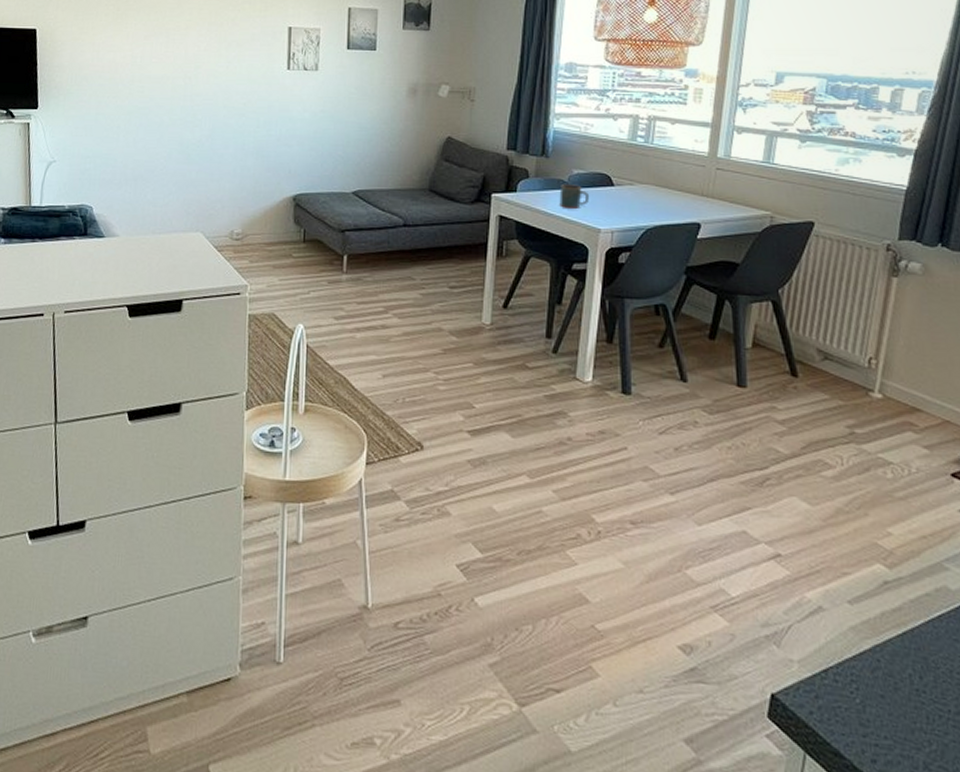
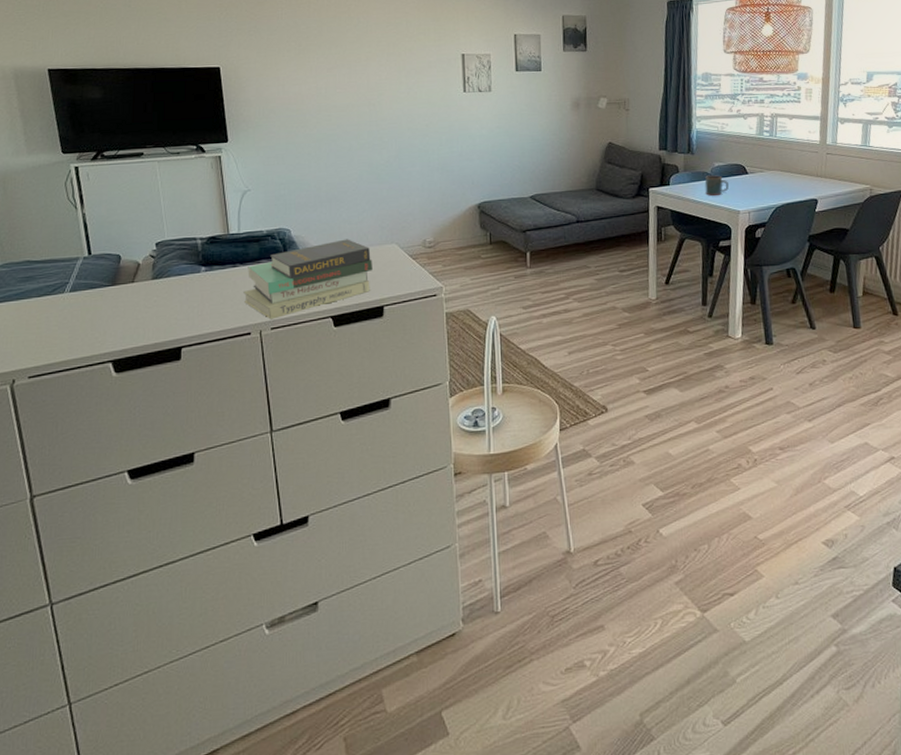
books: none [40,222,175,302] -> present [243,239,373,320]

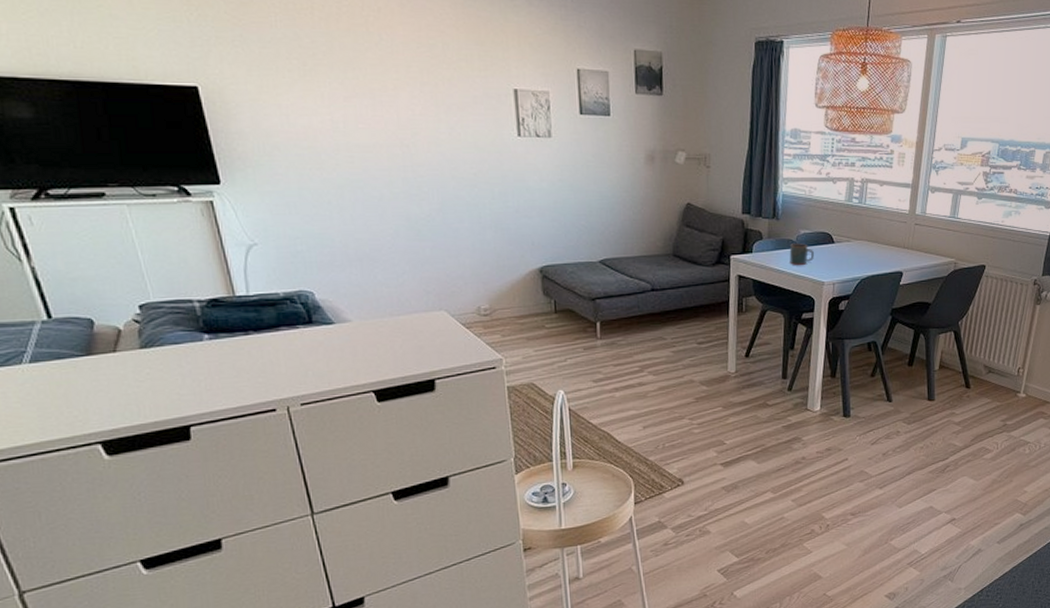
books: present [243,239,373,320] -> none [261,304,419,394]

